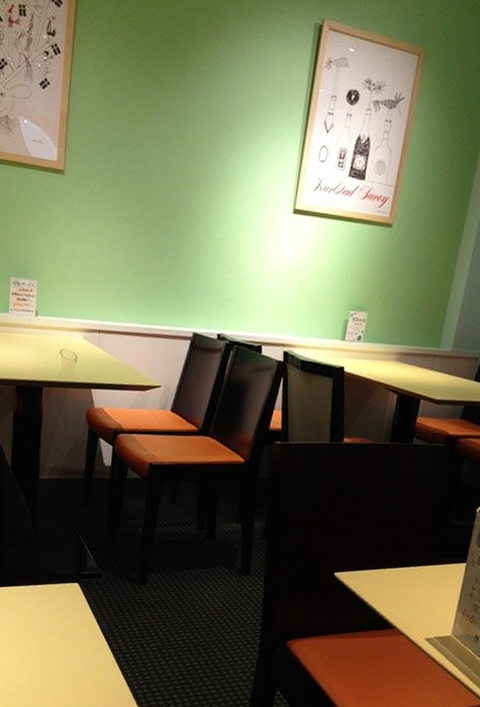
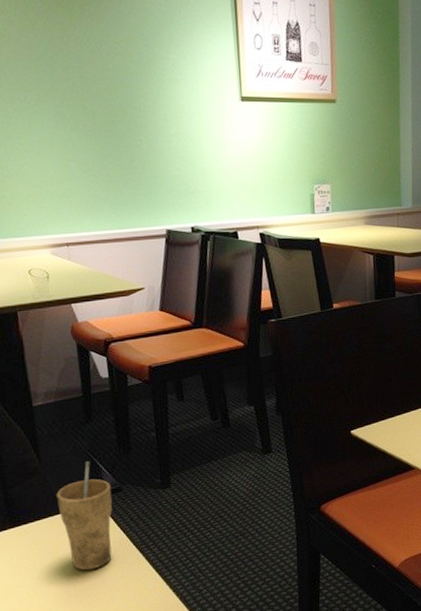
cup: none [42,541,92,645] -> present [56,461,113,571]

